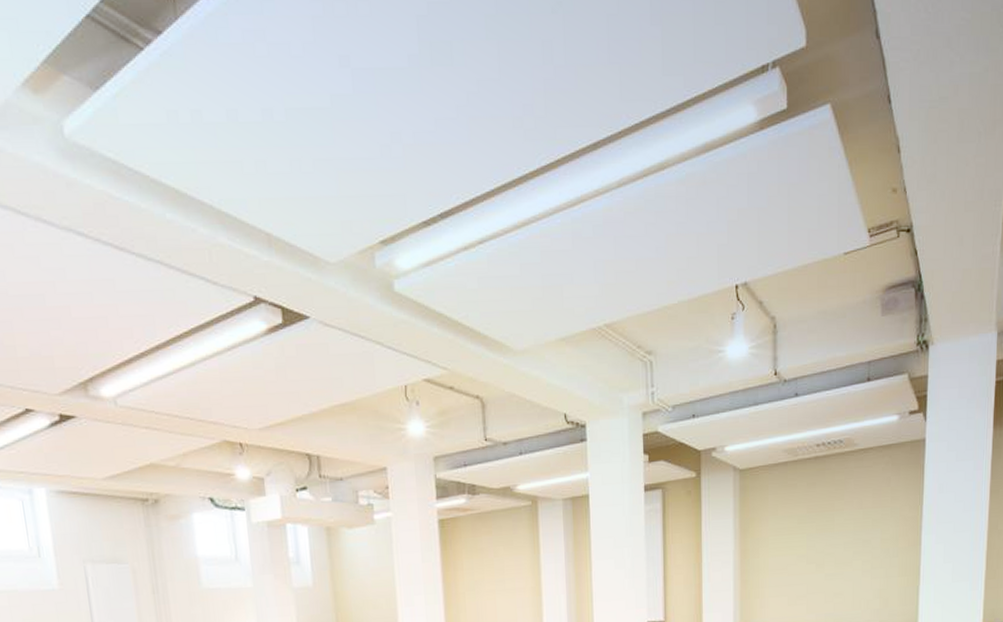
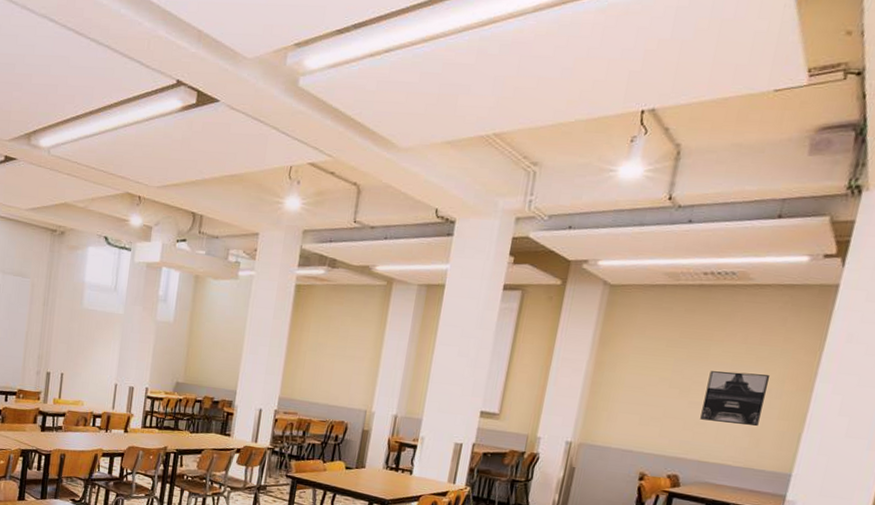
wall art: none [837,536,886,590] -> present [700,371,771,427]

